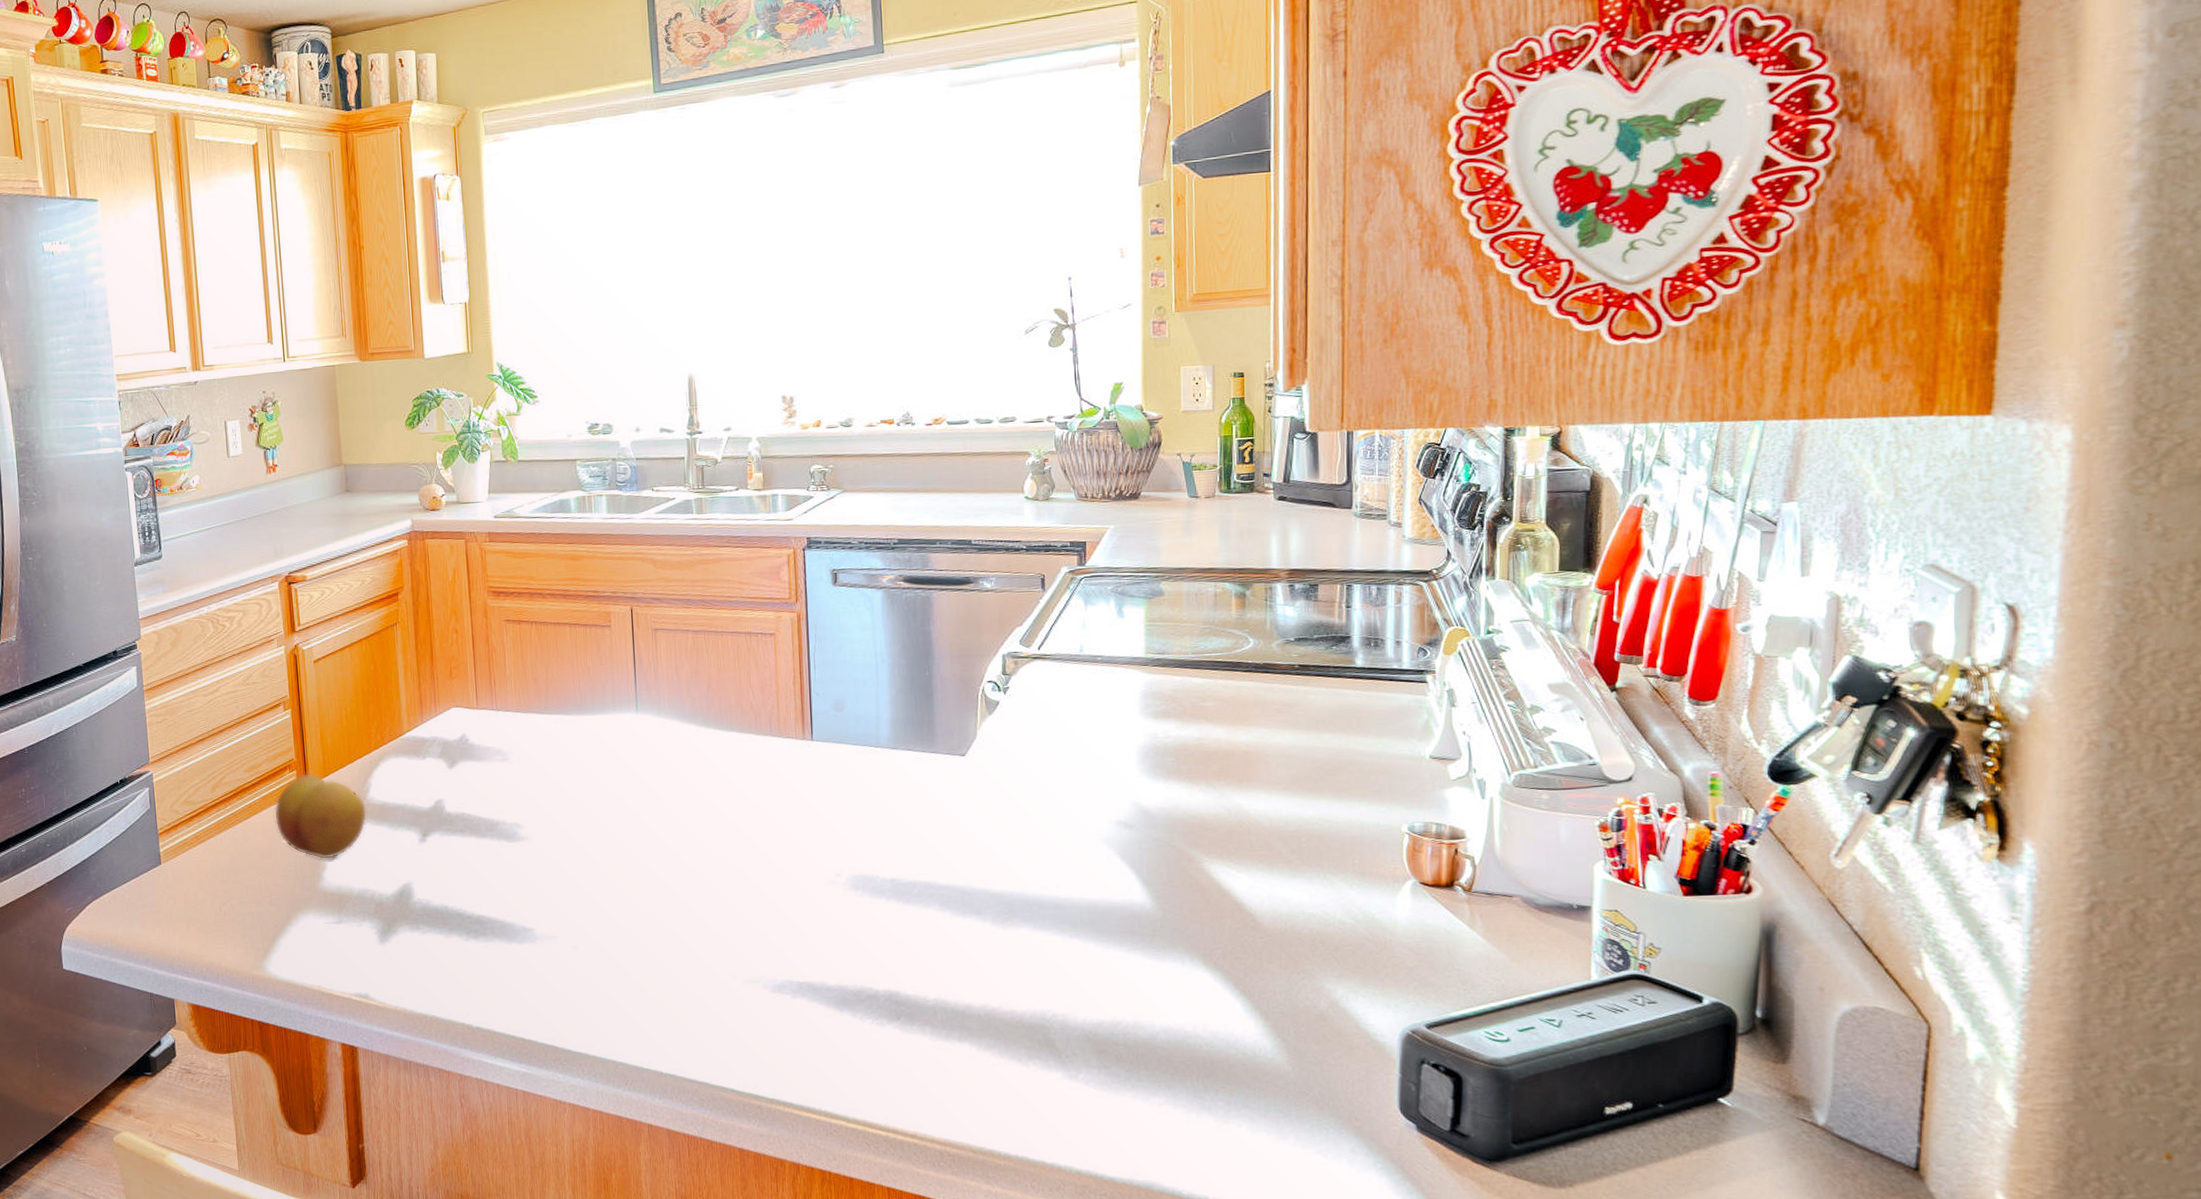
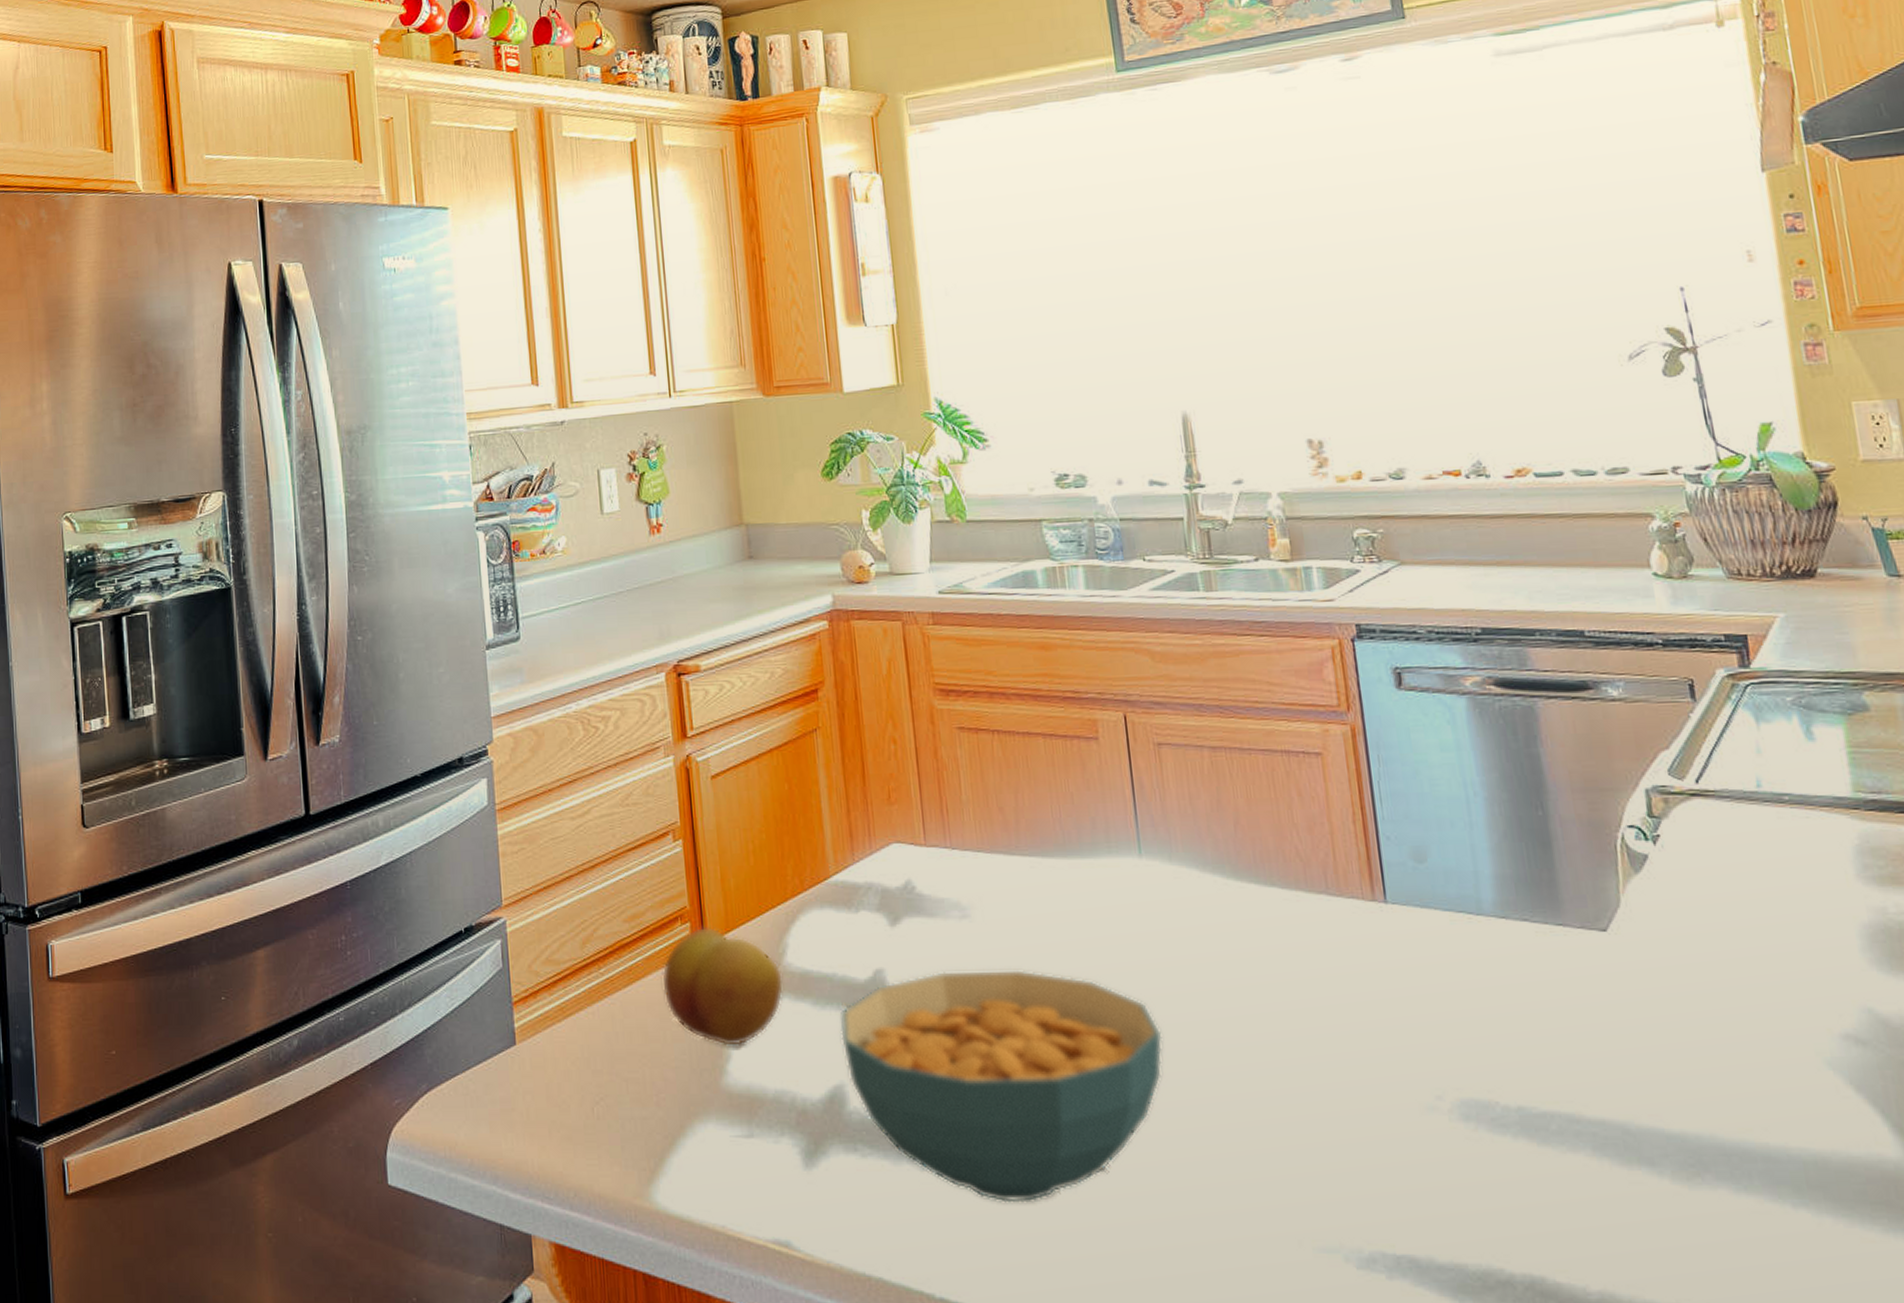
cereal bowl: none [408,796,646,960] -> present [839,969,1163,1203]

